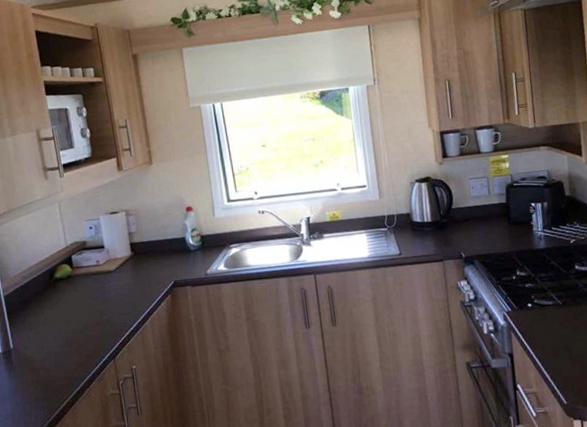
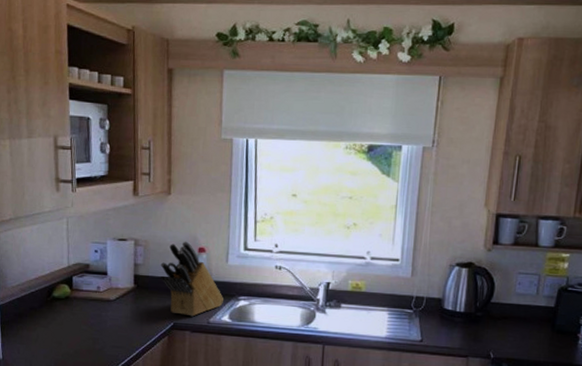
knife block: none [153,203,218,272] -> present [160,241,225,317]

